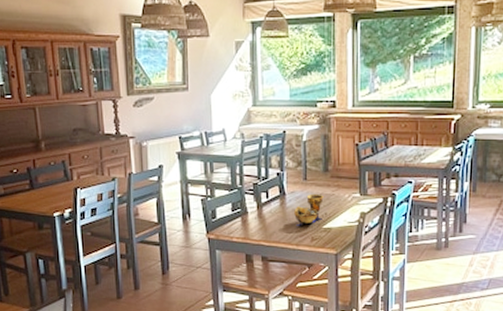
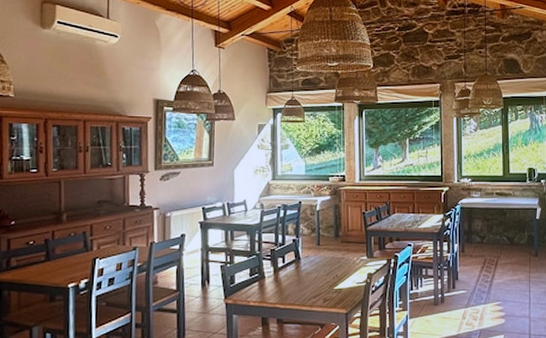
decorative bowl: present [294,195,324,226] -> none [308,258,335,288]

